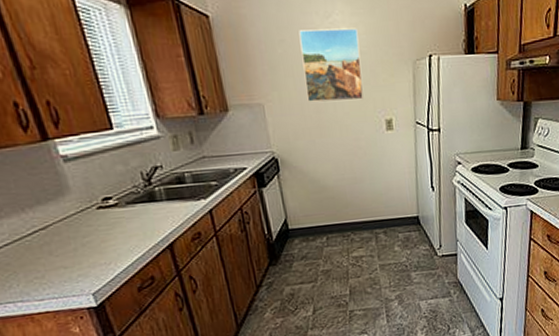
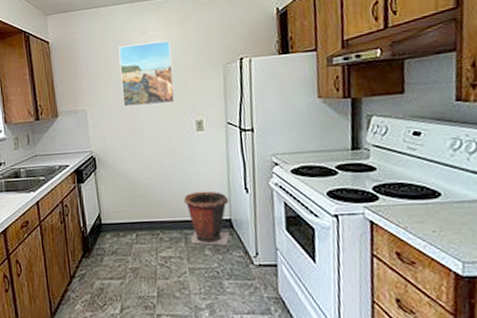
waste bin: none [374,190,417,242] -> present [184,191,230,246]

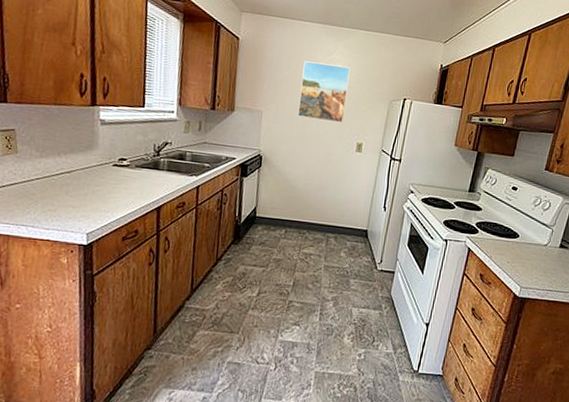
waste bin: present [184,191,230,246] -> none [331,202,369,251]

